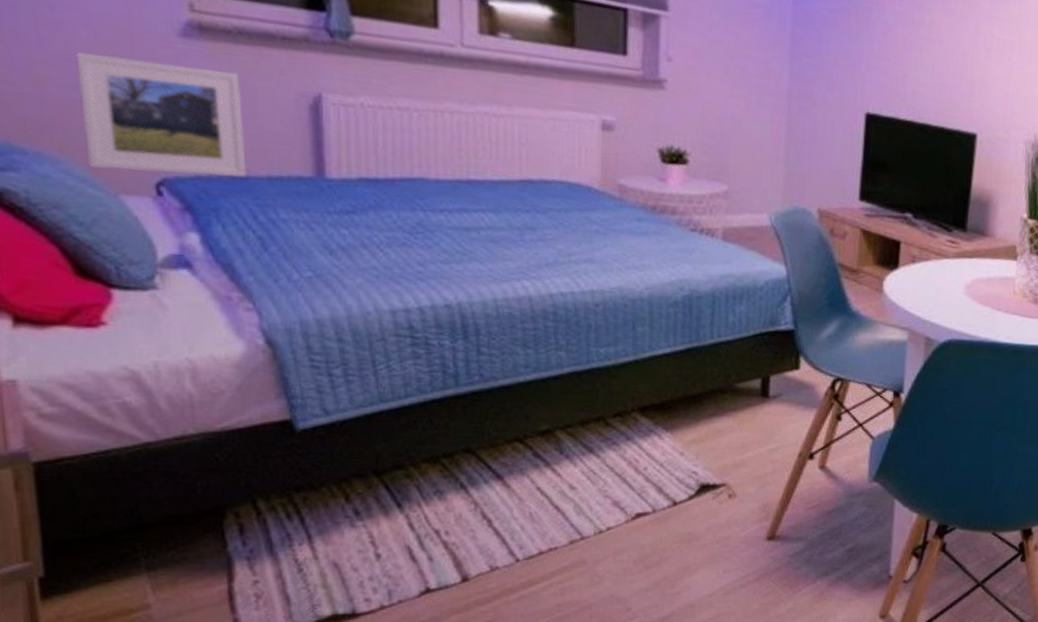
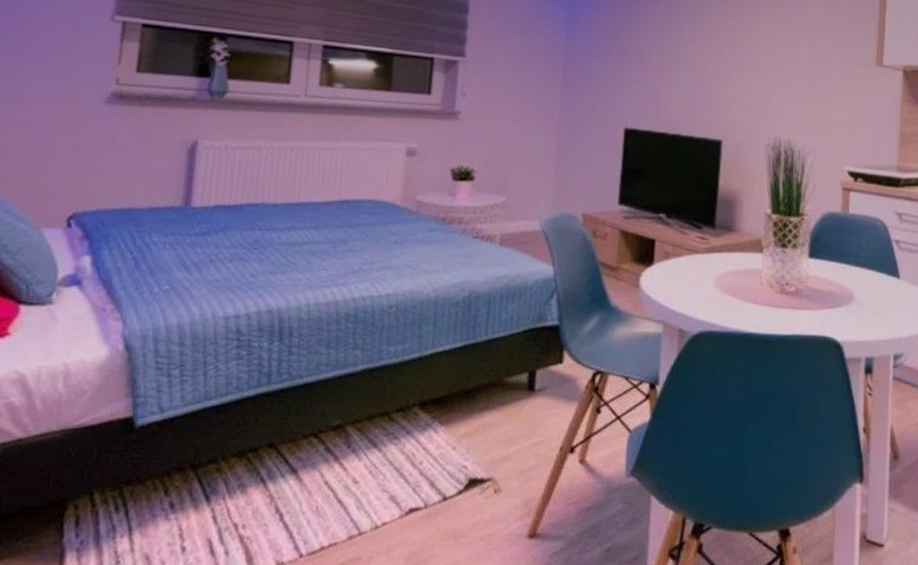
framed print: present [75,52,247,177] -> none [24,120,142,209]

